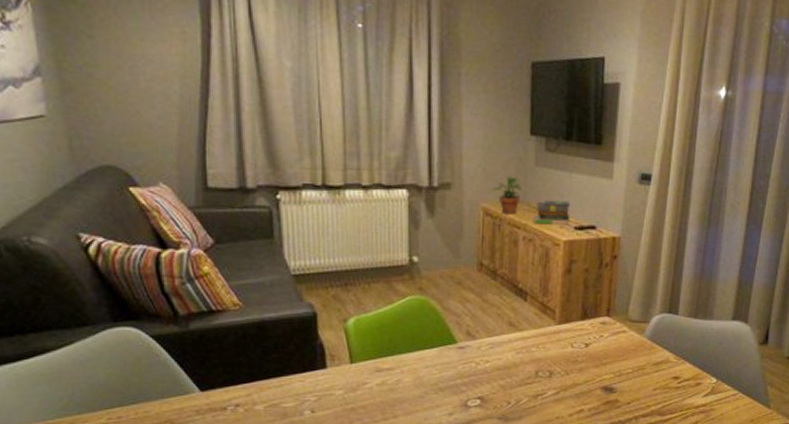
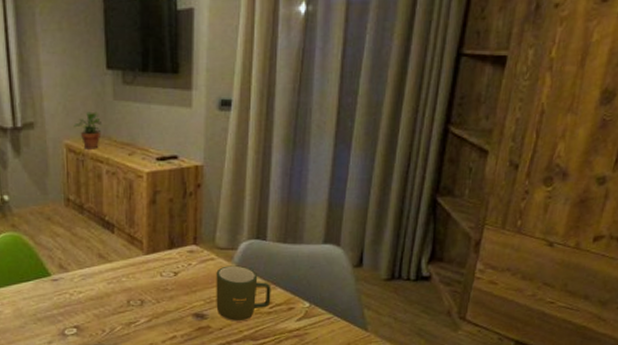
books: present [532,200,570,225] -> none [114,132,152,157]
mug: none [625,339,681,396] -> present [216,265,271,322]

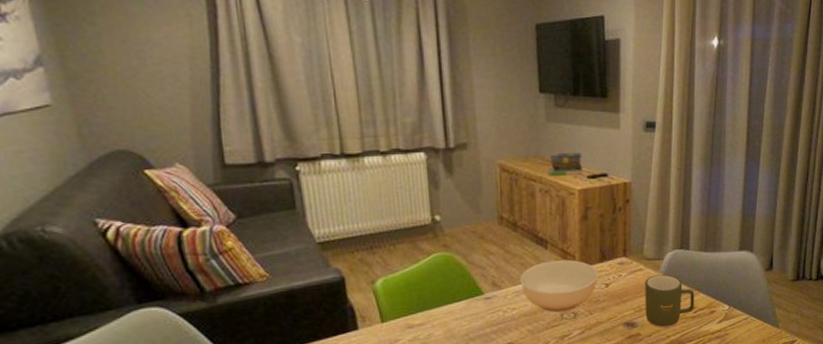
potted plant: present [73,111,102,150] -> none [507,132,535,169]
bowl: none [86,245,167,299] -> present [520,259,599,313]
books: none [114,132,152,157] -> present [547,152,583,176]

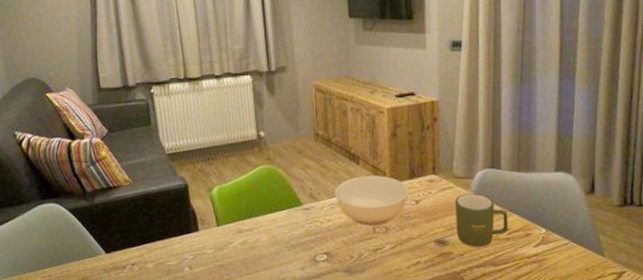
books: present [547,152,583,176] -> none [357,72,391,96]

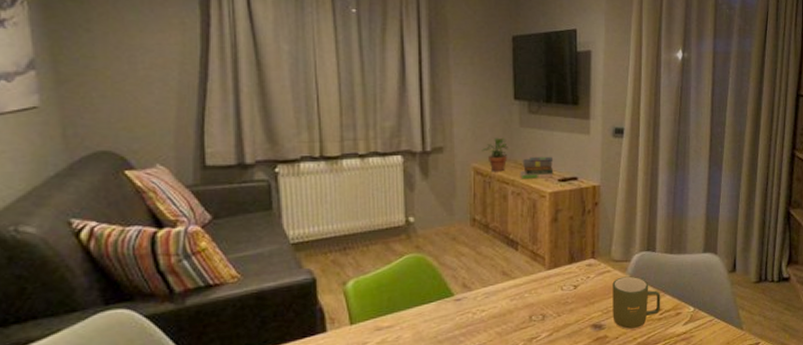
potted plant: none [321,55,346,89] -> present [482,137,508,172]
bowl: present [334,175,409,226] -> none [490,261,568,314]
books: none [357,72,391,96] -> present [519,156,554,179]

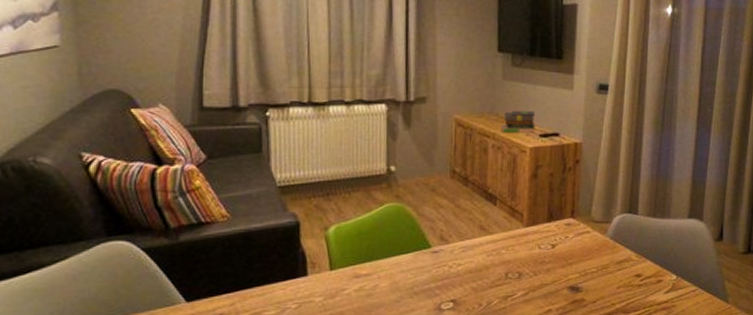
potted plant: present [482,137,508,172] -> none [464,89,490,125]
mug: present [612,276,661,330] -> none [590,238,642,295]

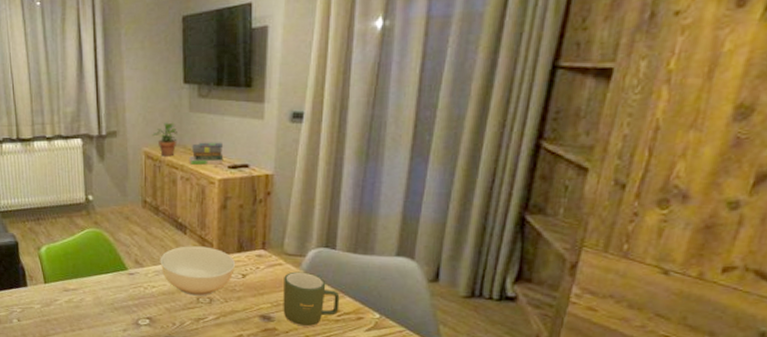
potted plant: none [464,89,490,125] -> present [152,122,177,157]
bowl: none [467,217,546,271] -> present [160,246,236,296]
mug: none [590,238,642,295] -> present [283,271,340,327]

